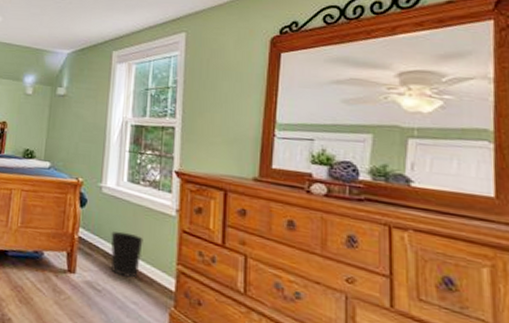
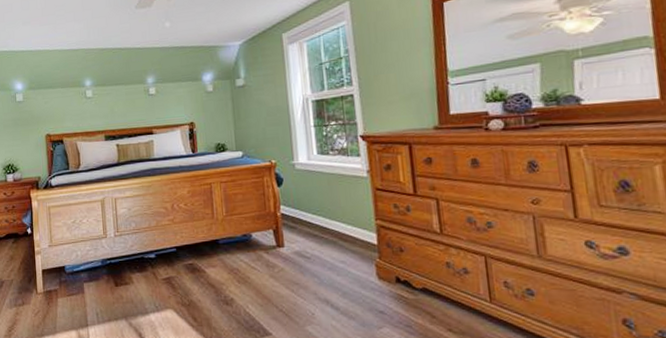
wastebasket: present [110,231,143,278] -> none [310,200,342,241]

